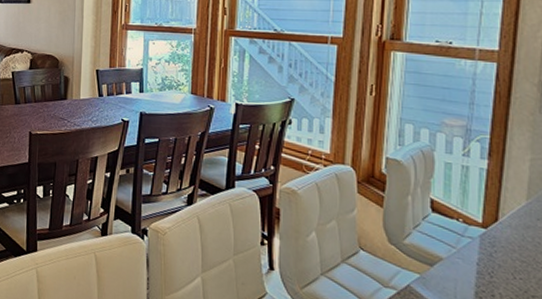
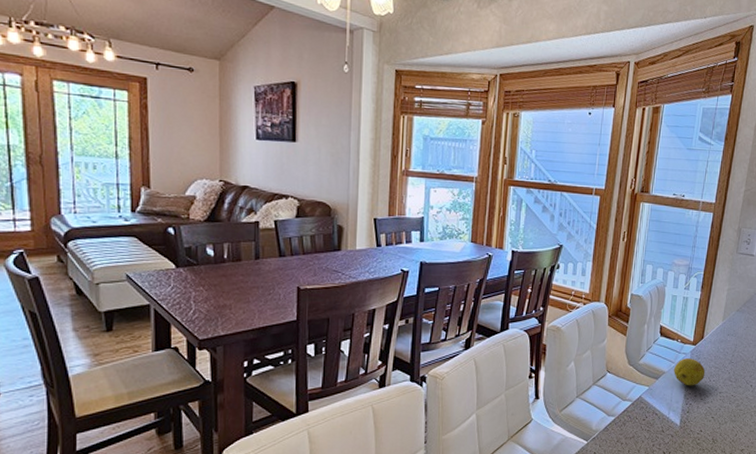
fruit: none [456,244,506,282] -> present [674,358,706,386]

